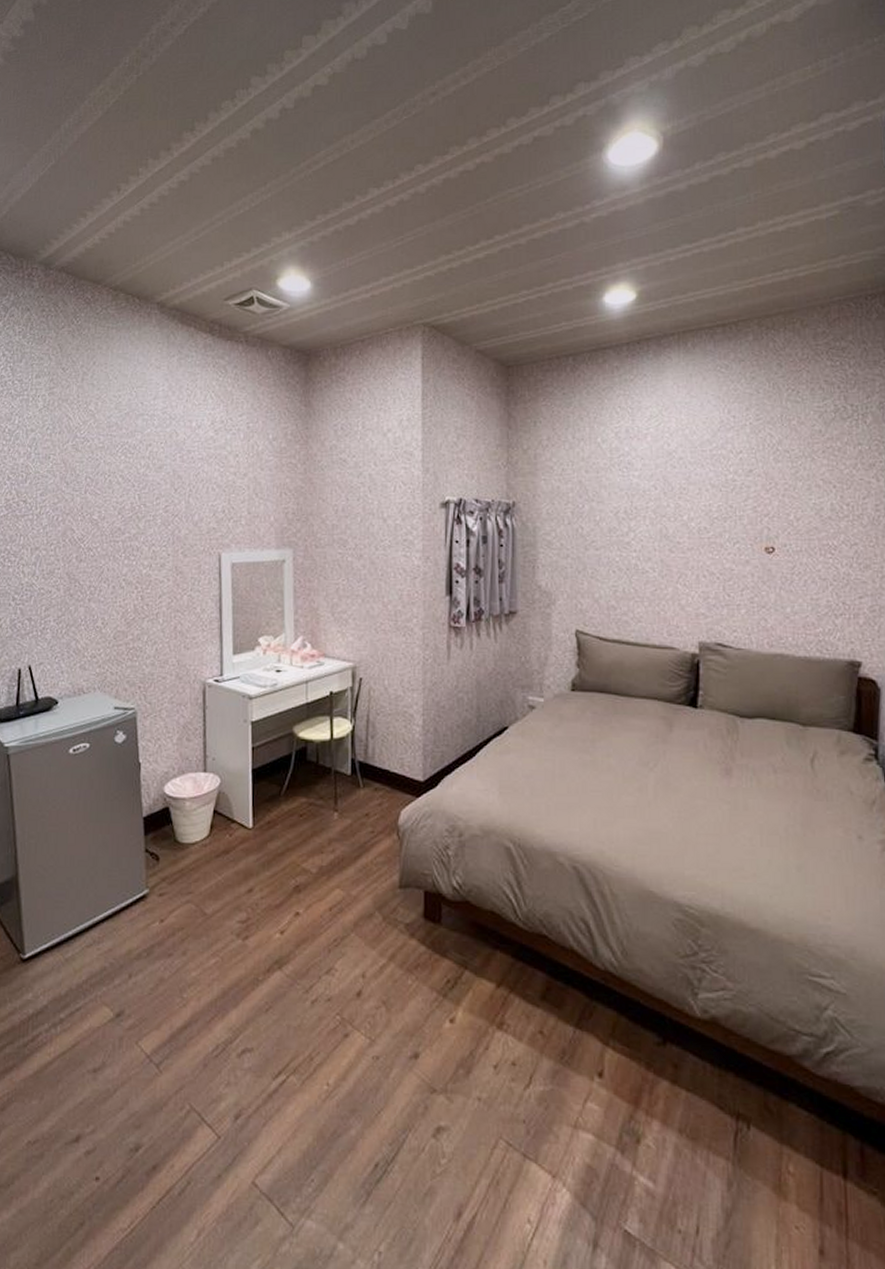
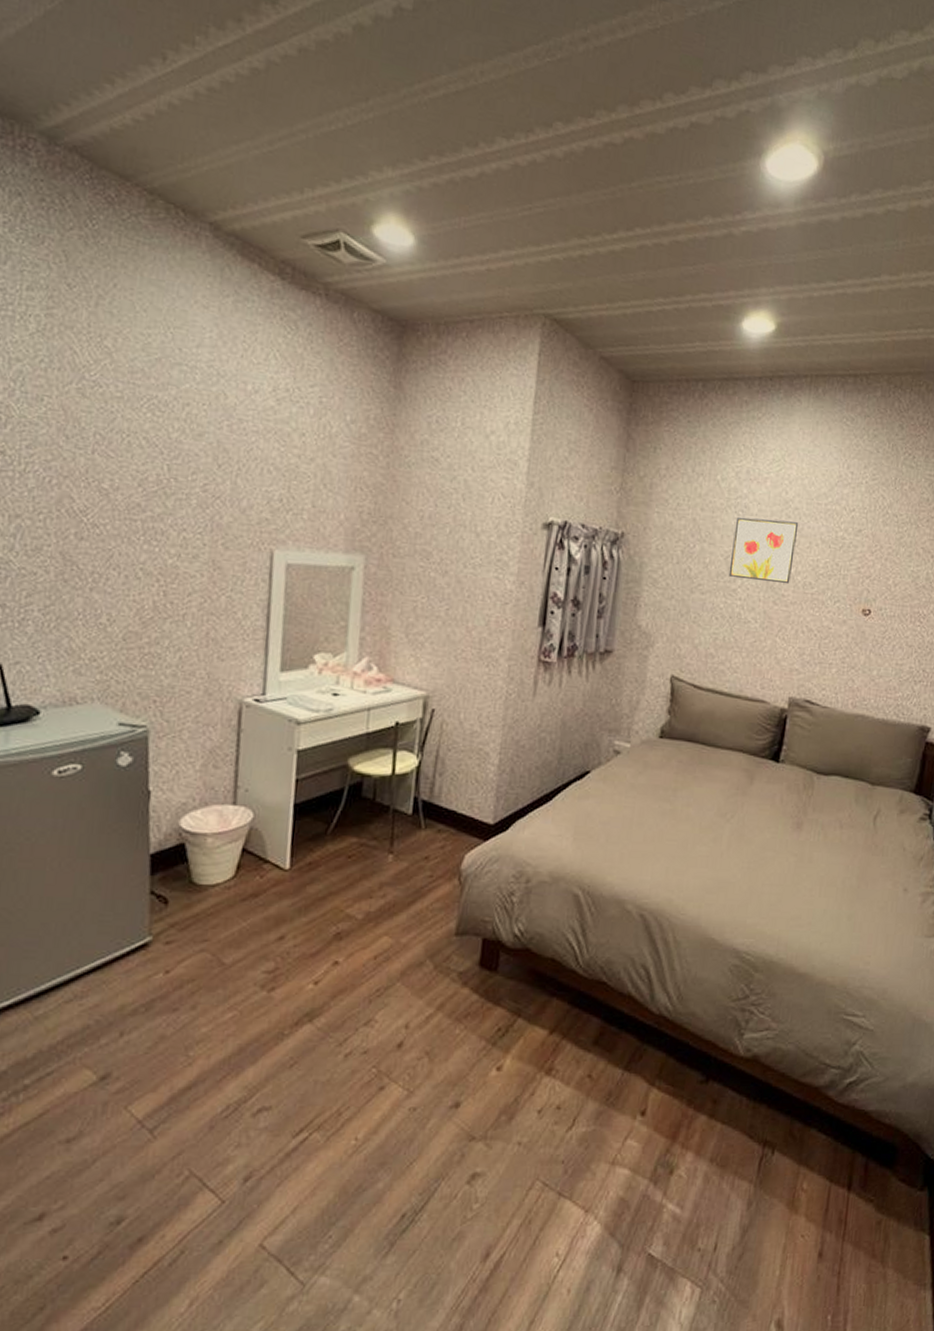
wall art: none [620,470,685,532] -> present [728,516,799,585]

